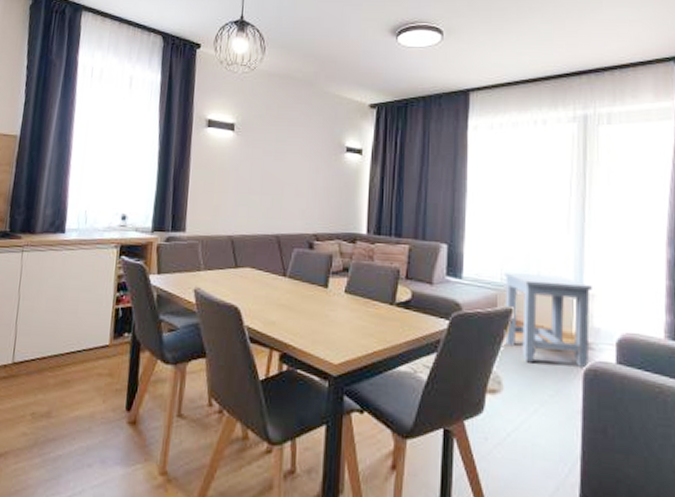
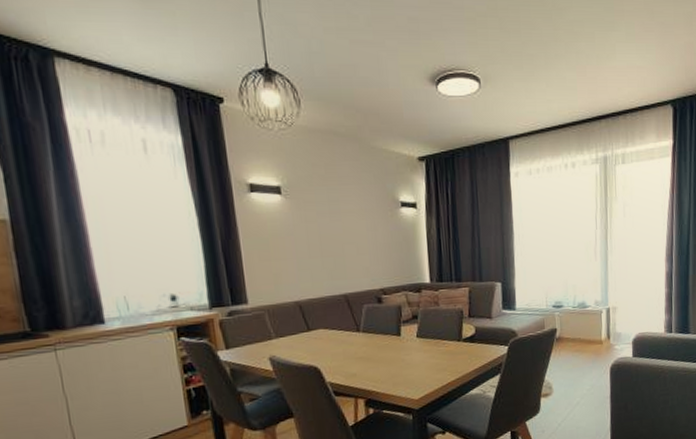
side table: present [504,272,592,367] -> none [548,296,614,369]

